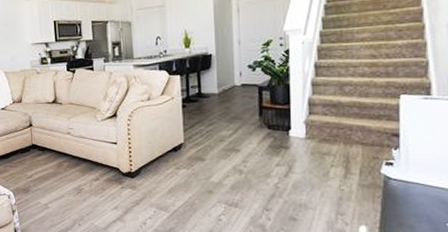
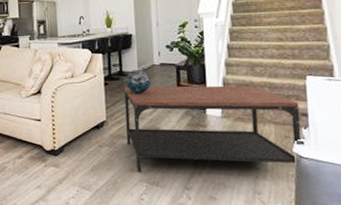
coffee table: none [202,105,391,193] -> present [124,85,301,171]
decorative sphere: none [205,90,232,115] -> present [126,69,151,93]

